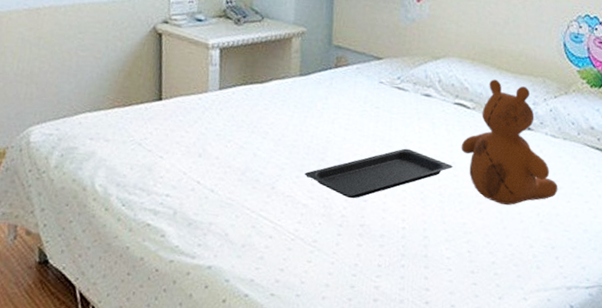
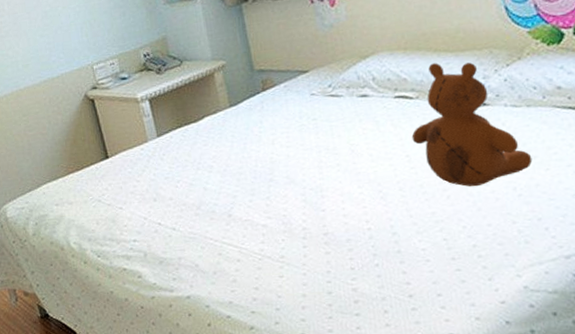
serving tray: present [304,148,453,198] -> none [257,152,408,210]

